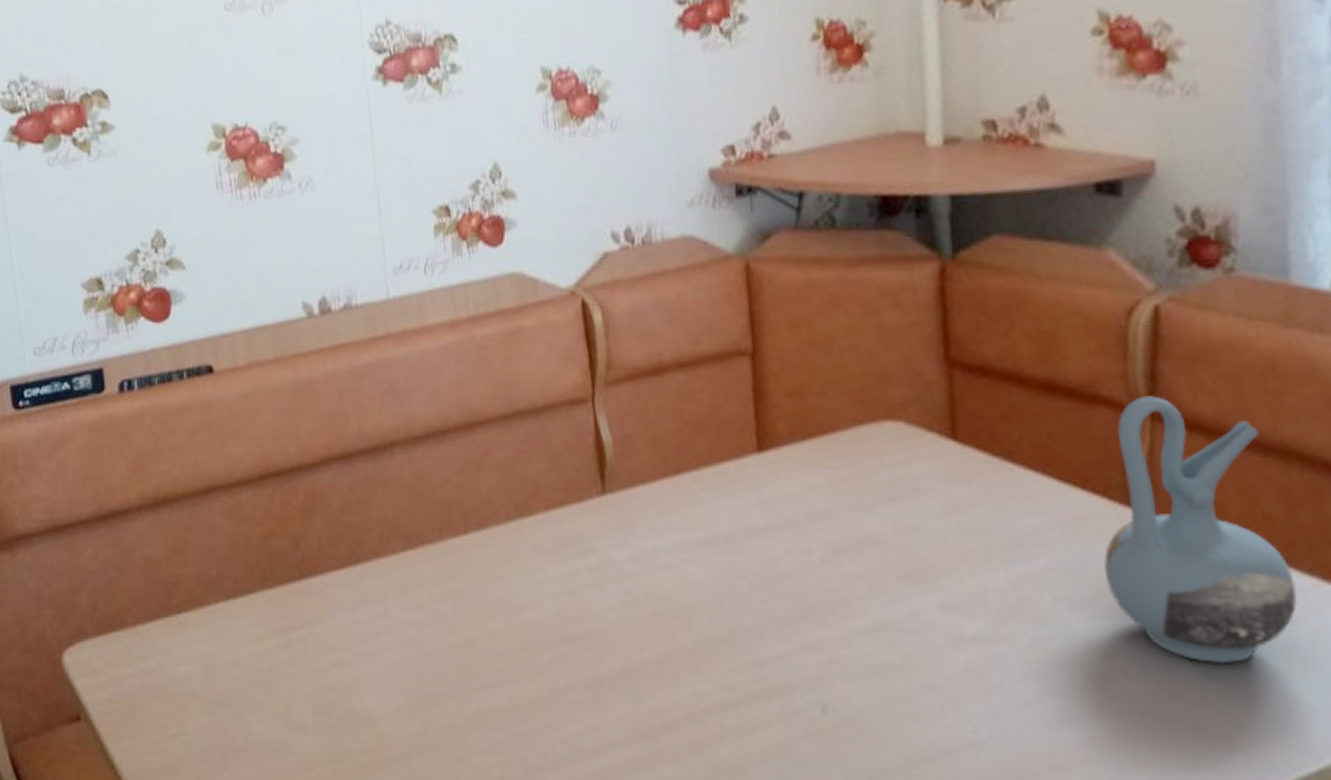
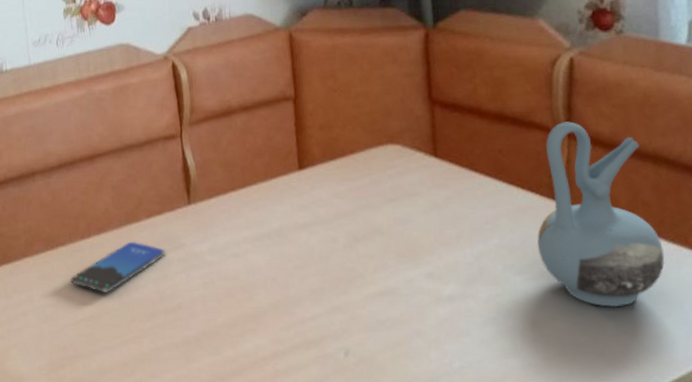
smartphone: none [438,541,571,610] -> present [69,241,166,293]

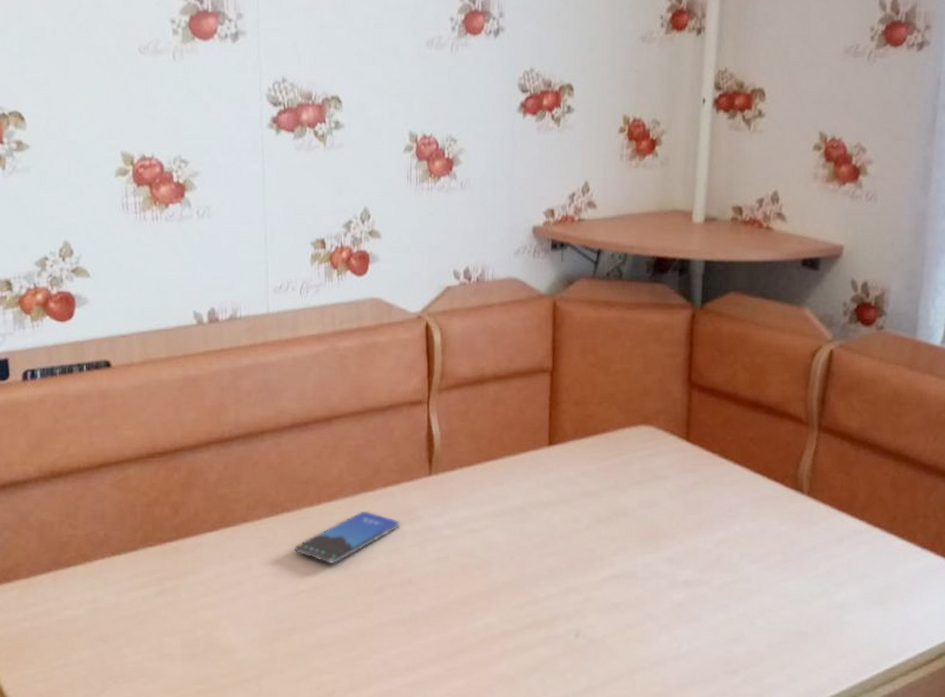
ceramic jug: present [537,121,665,308] -> none [776,414,893,599]

